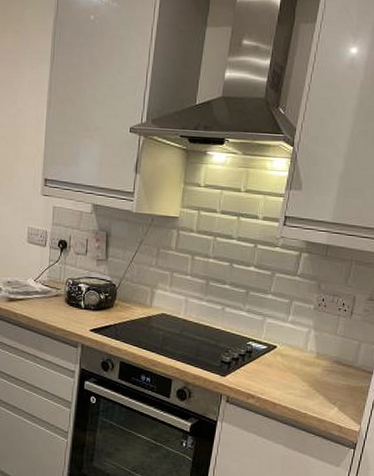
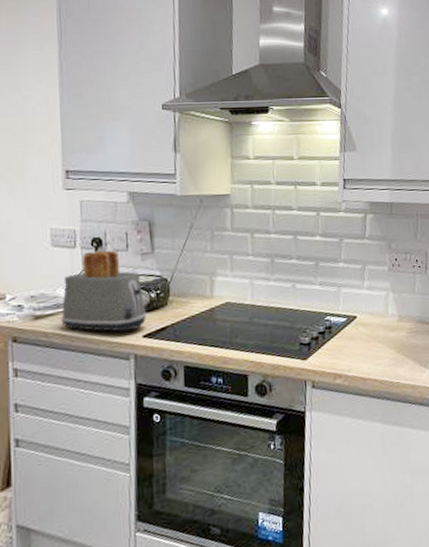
toaster: none [28,251,96,324] -> present [61,250,147,332]

